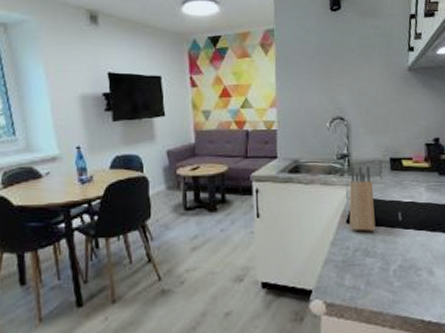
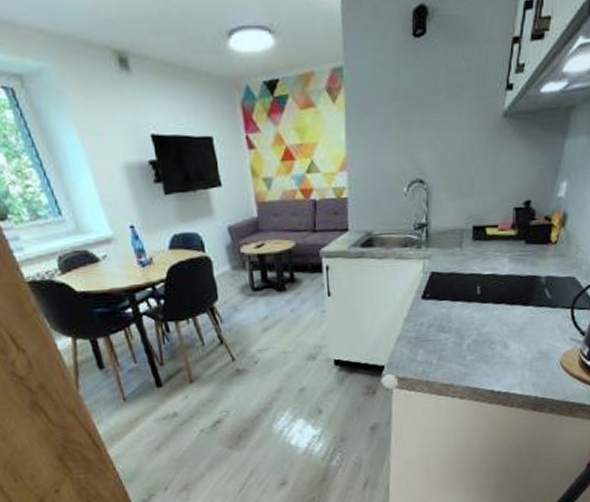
knife block: present [349,166,376,231] -> none [425,236,453,307]

